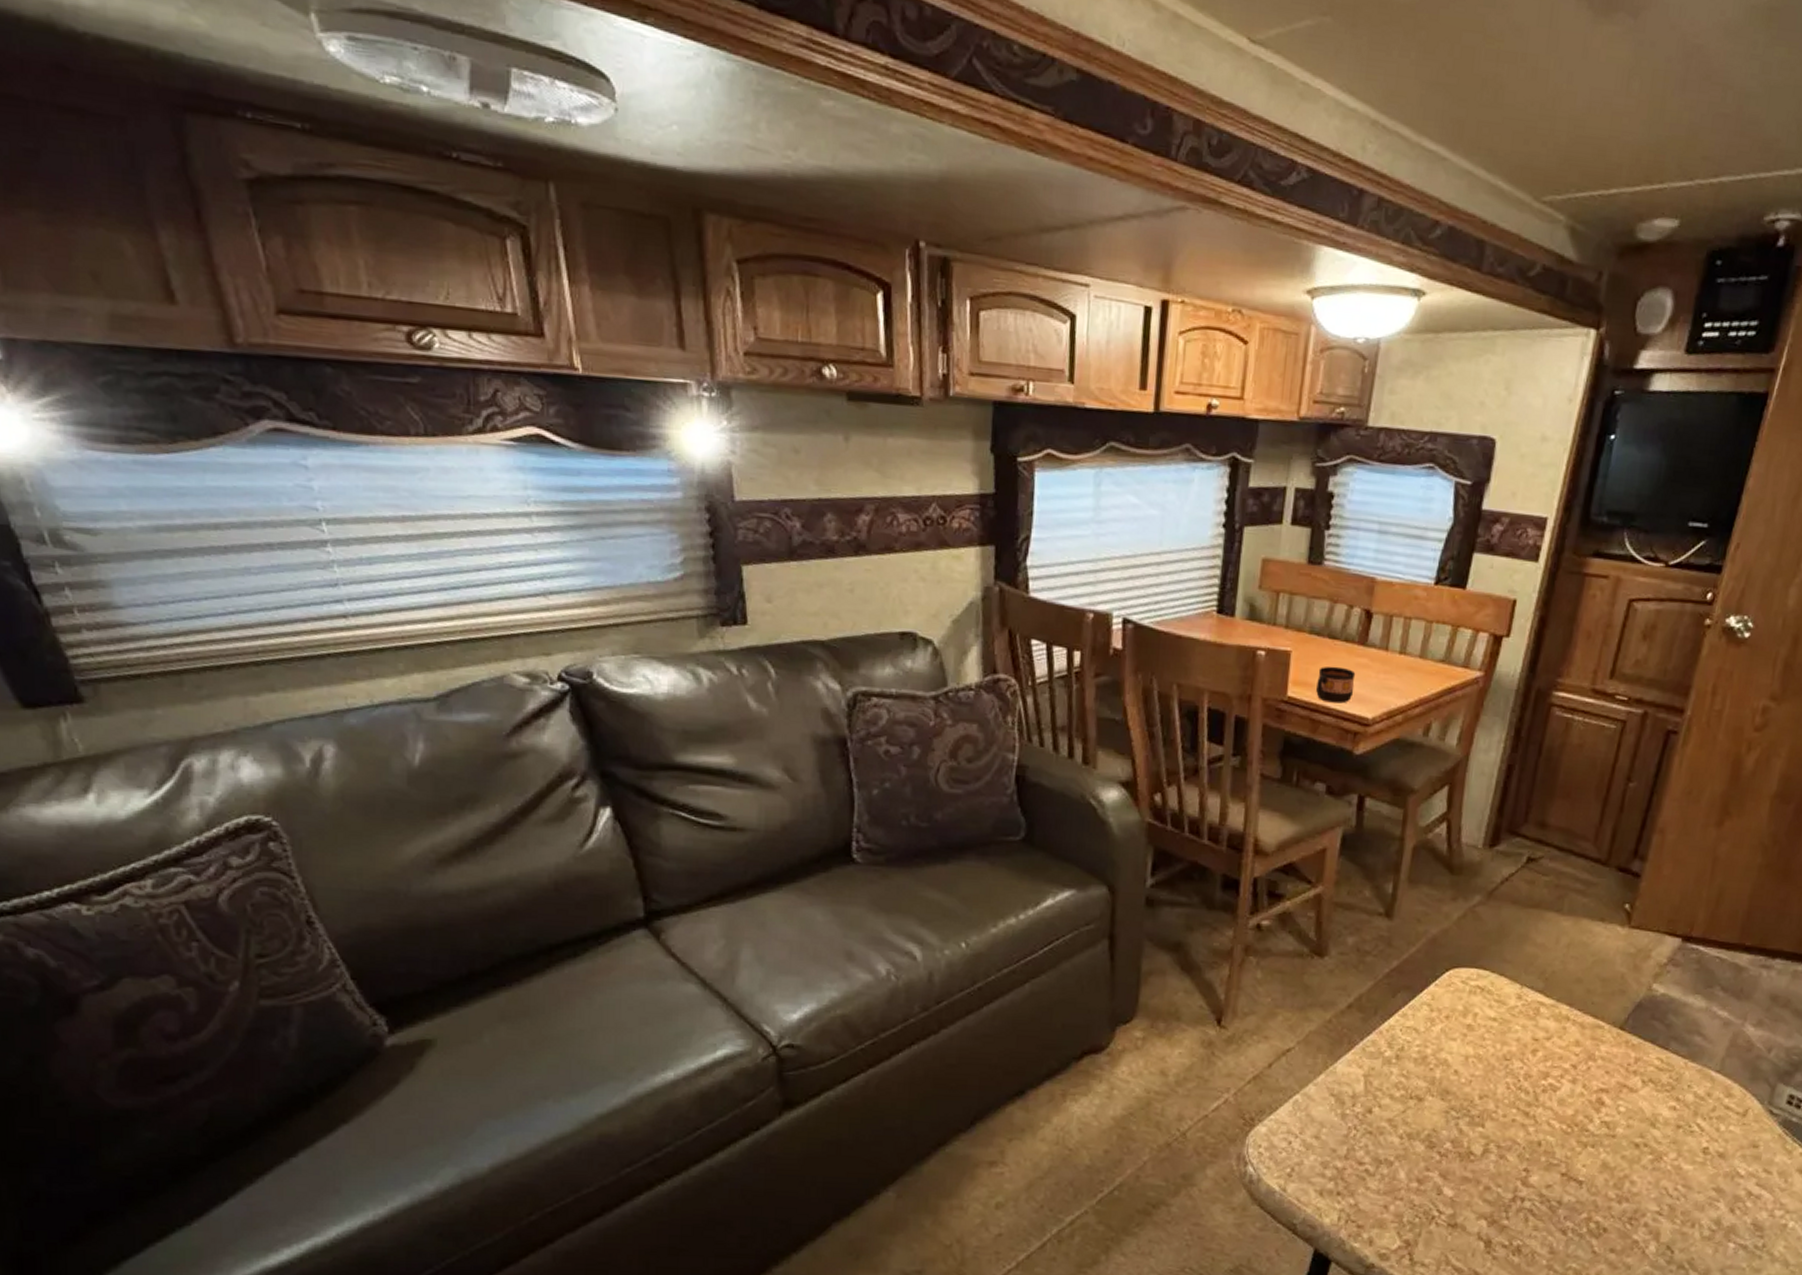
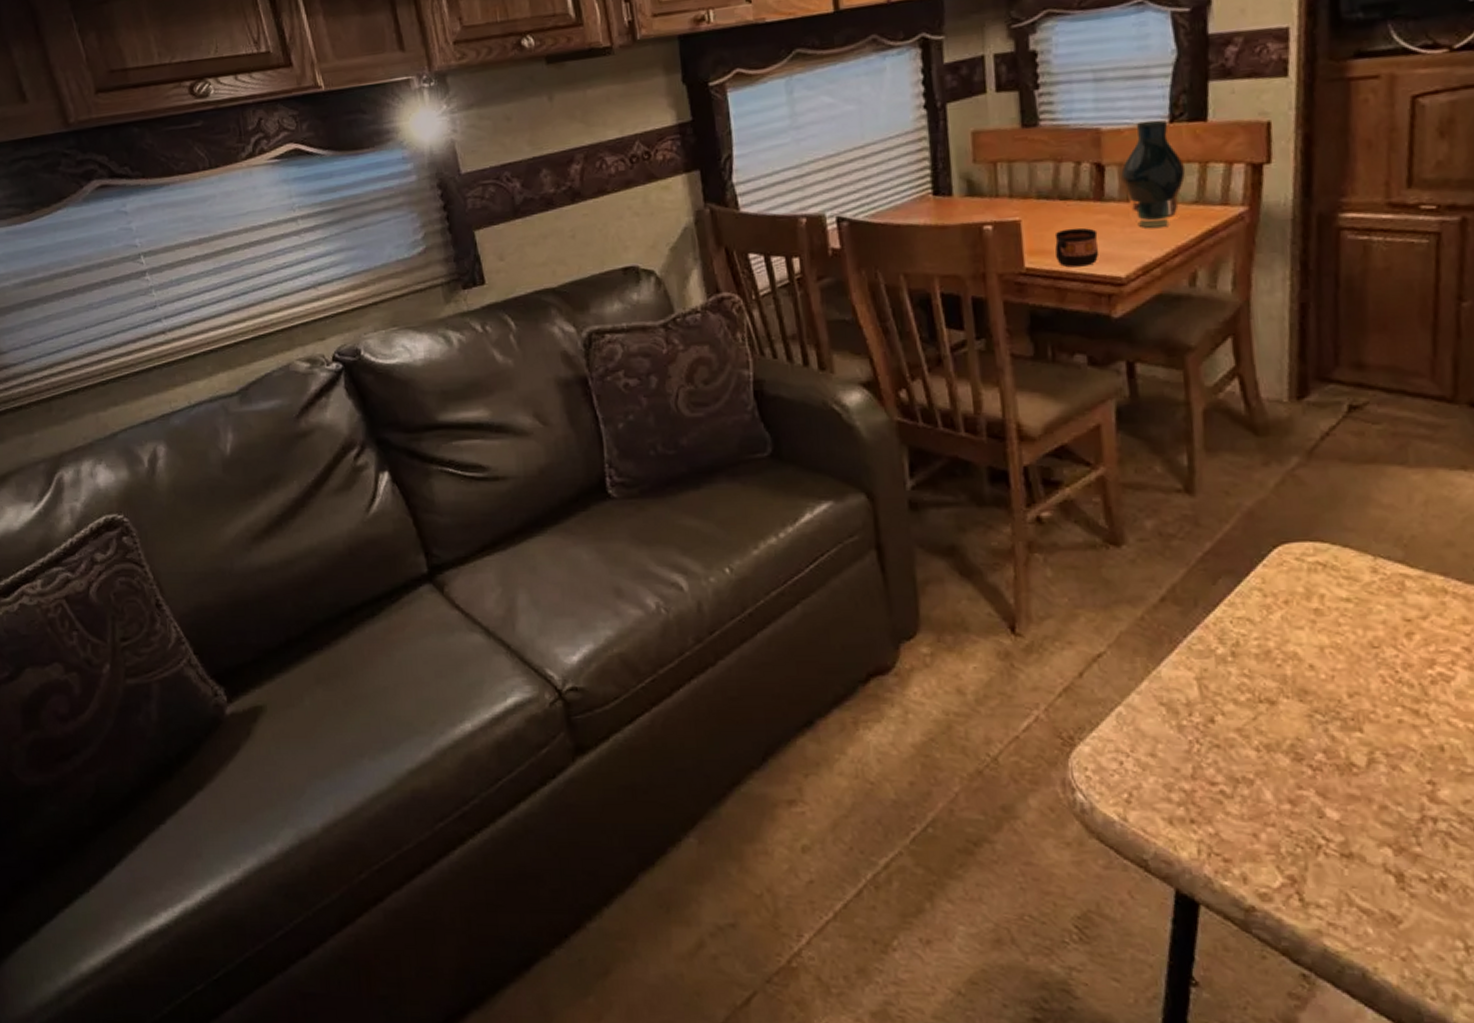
vase: none [1384,578,1440,679] -> present [1121,120,1186,229]

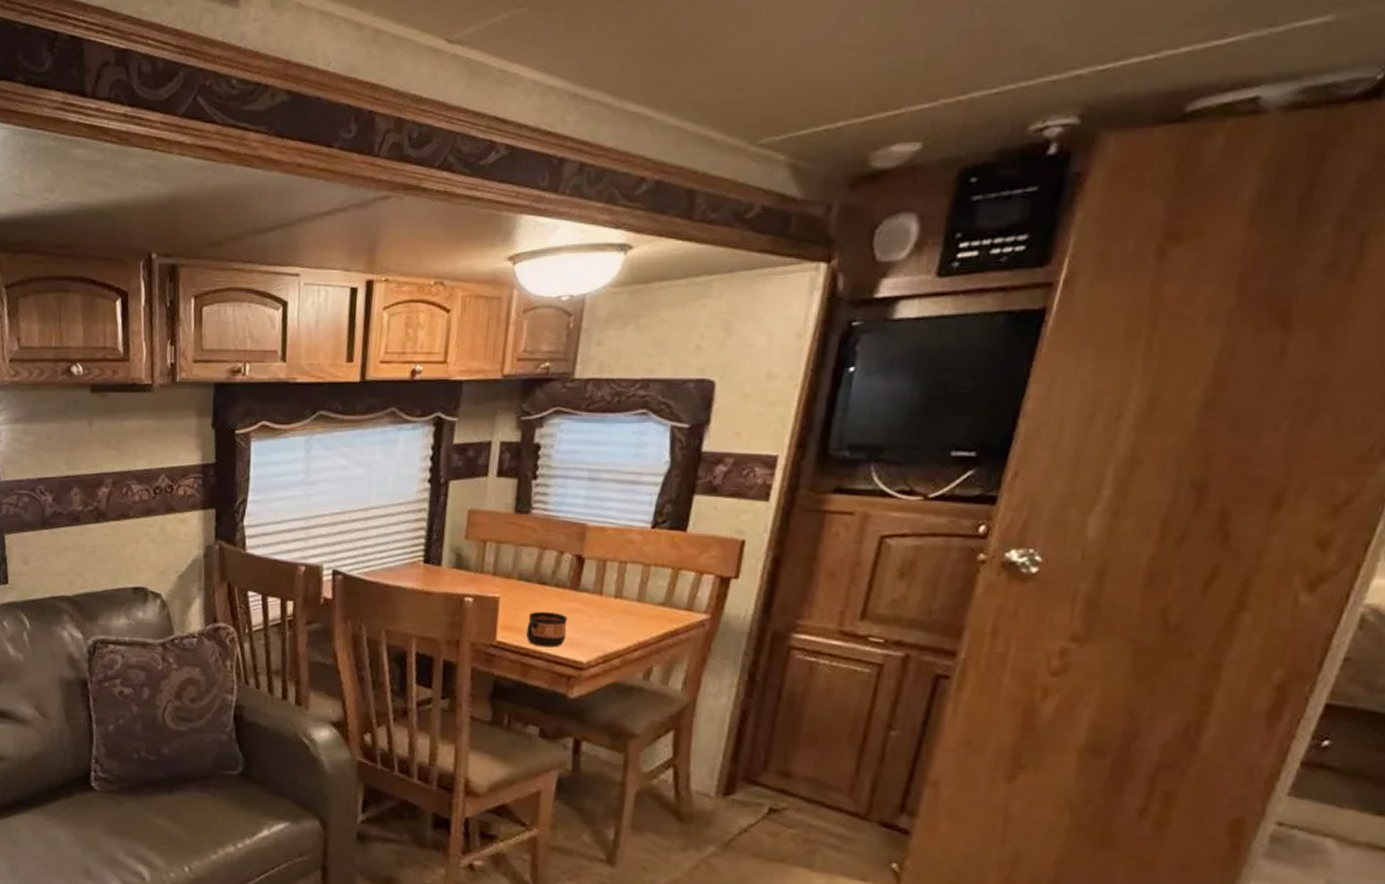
vase: present [1121,120,1186,229] -> none [598,523,659,623]

